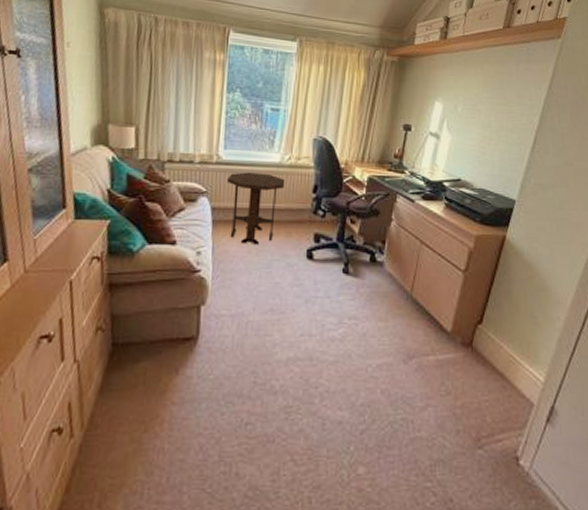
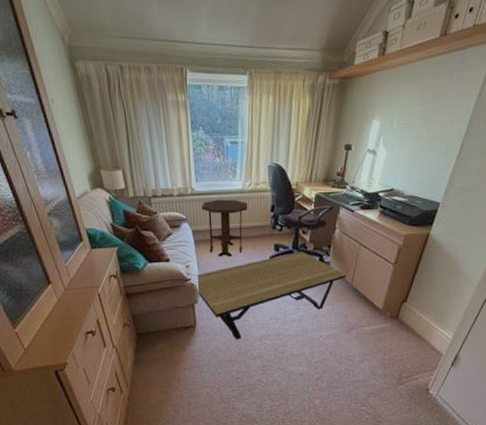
coffee table: none [206,244,405,363] -> present [195,251,347,340]

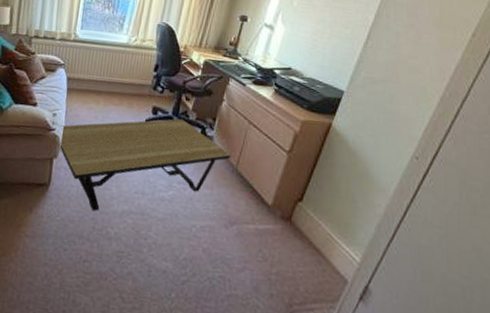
side table: present [202,199,248,257] -> none [81,49,131,112]

